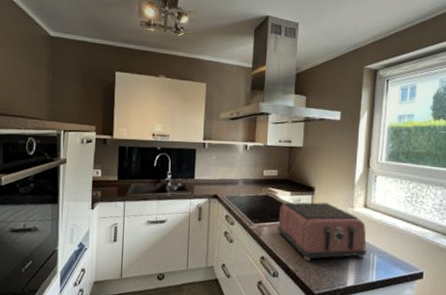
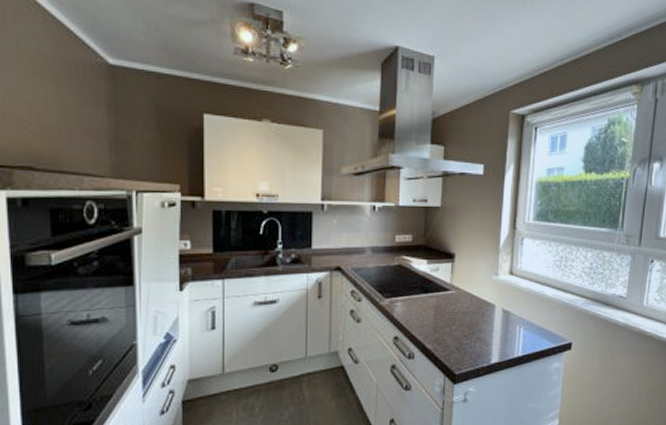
toaster: present [277,201,366,262] -> none [412,270,512,339]

